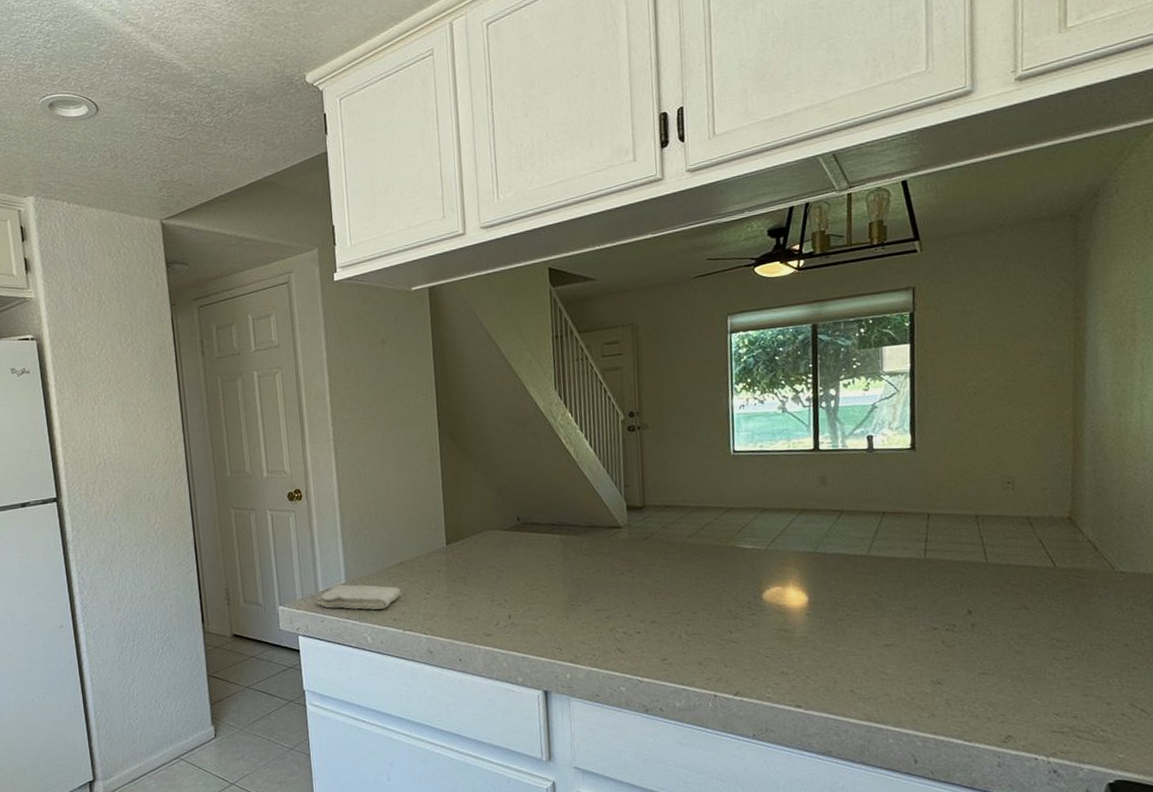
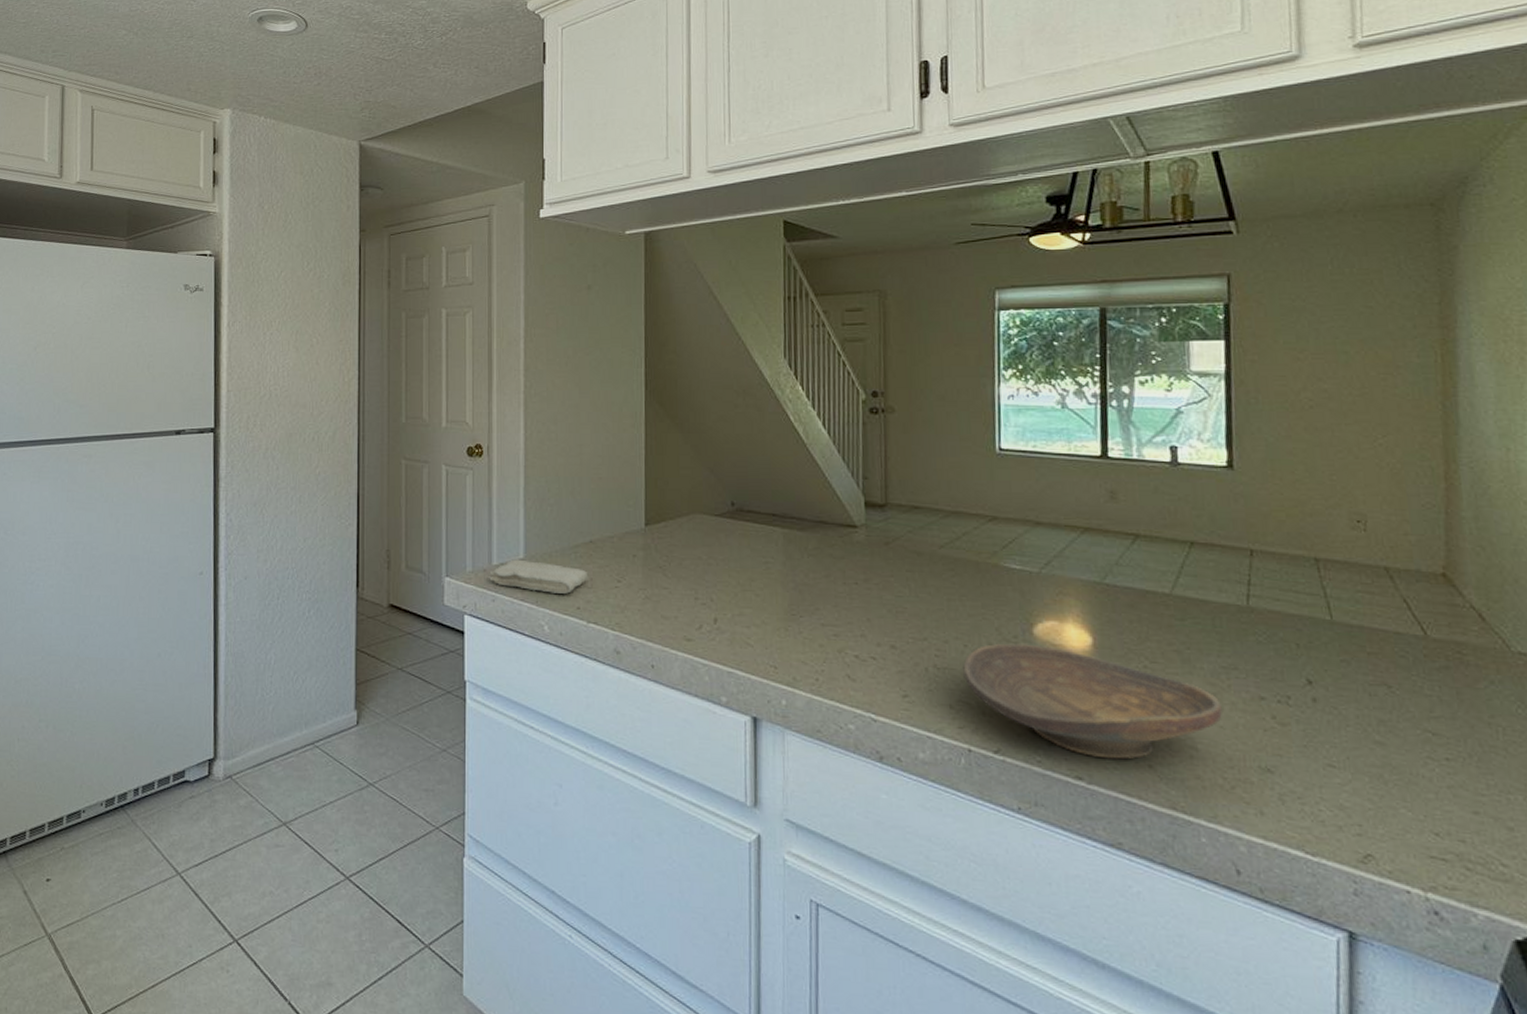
decorative bowl: none [708,607,906,689] -> present [963,643,1223,759]

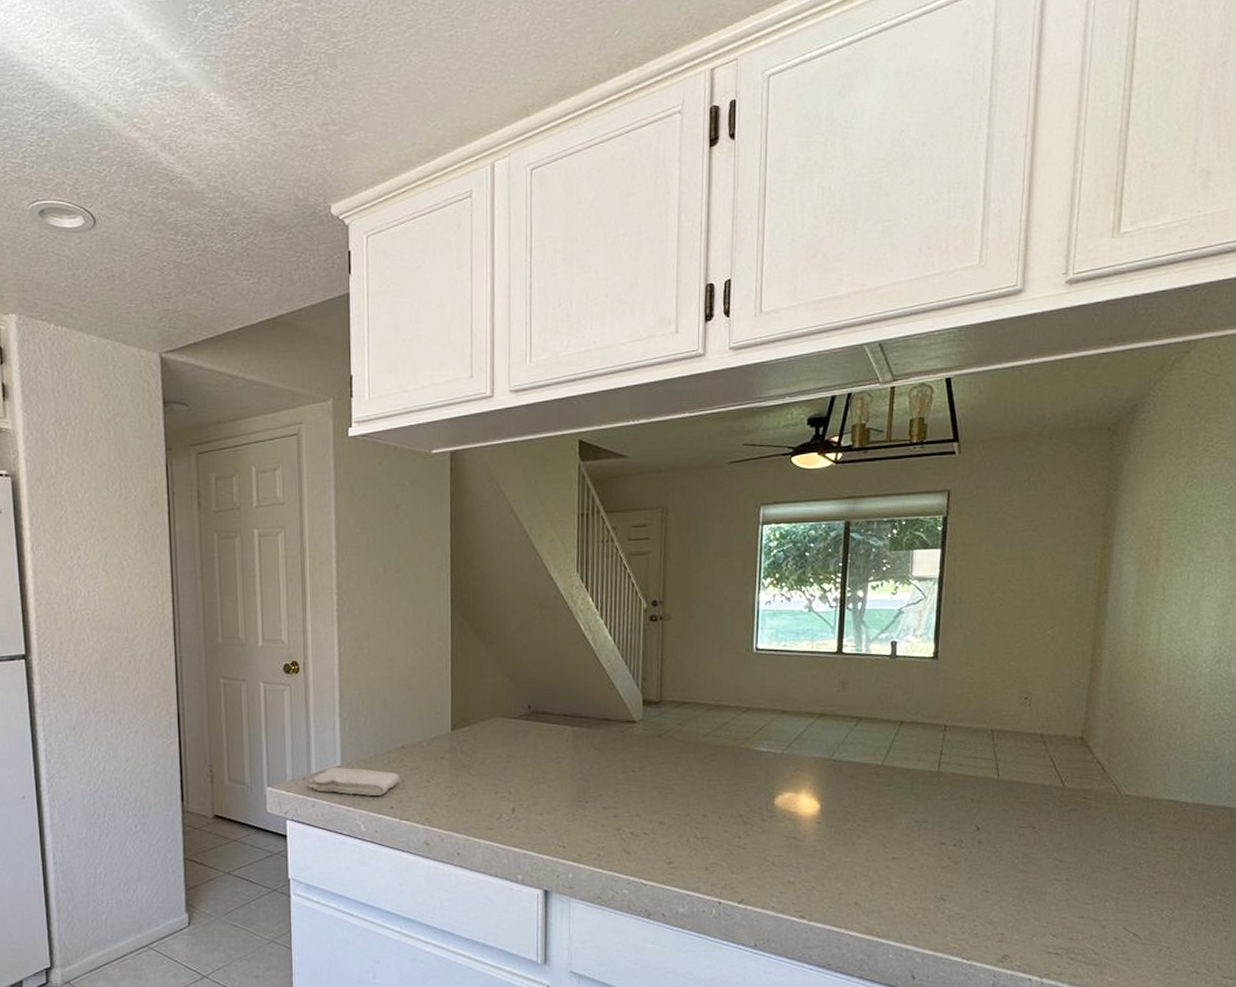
decorative bowl: present [963,643,1223,759] -> none [717,813,913,900]

